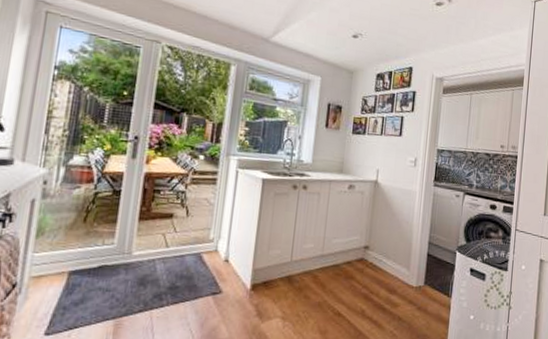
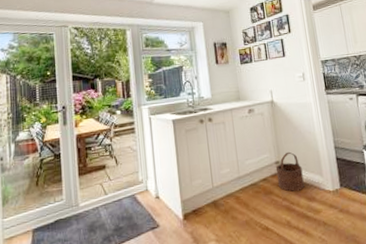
wooden bucket: none [361,238,390,281] -> present [275,151,305,192]

